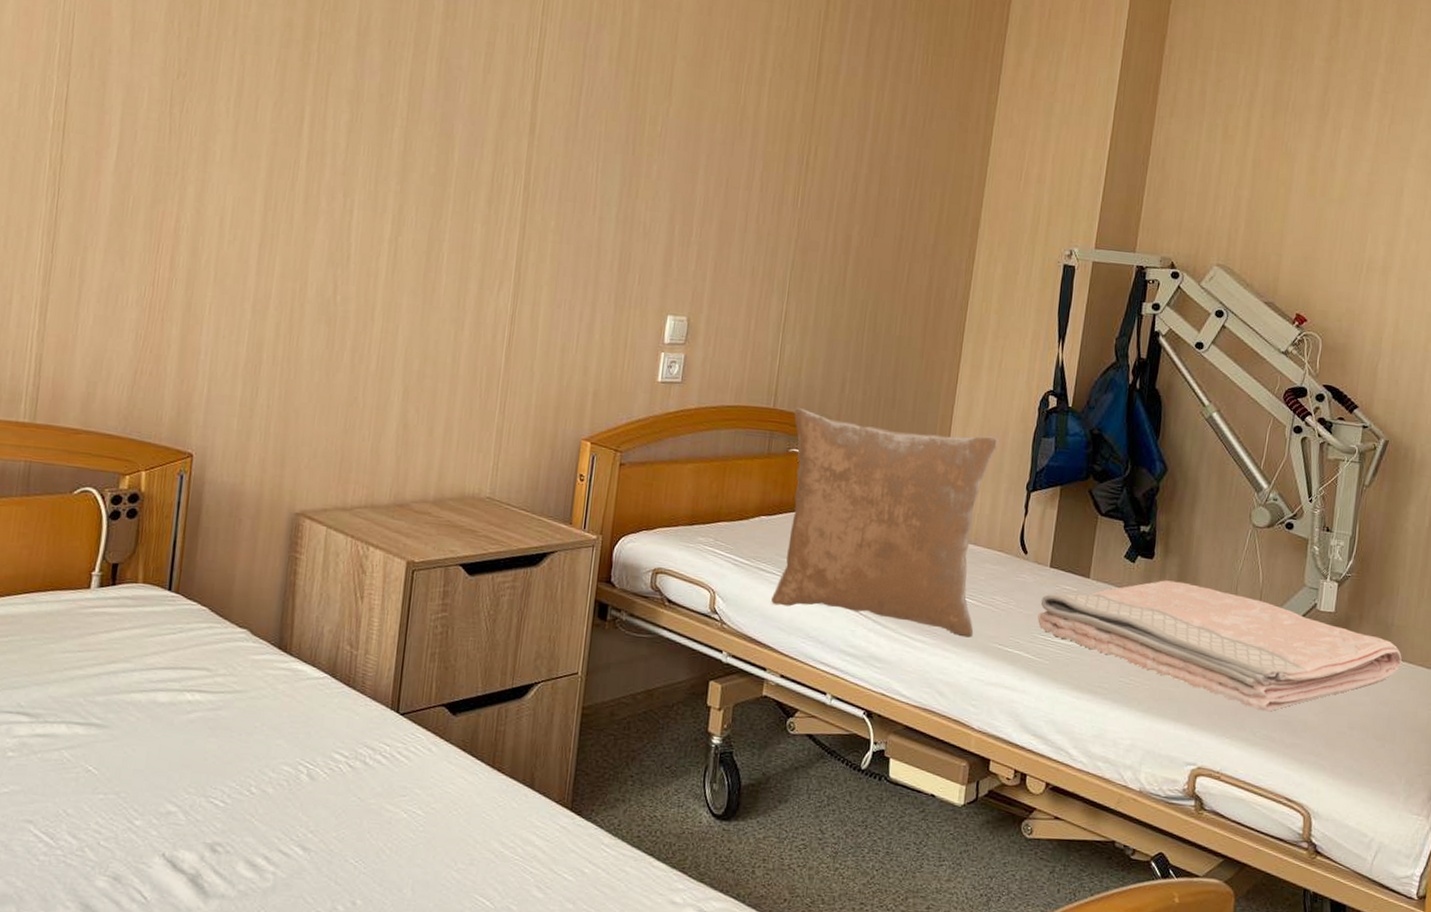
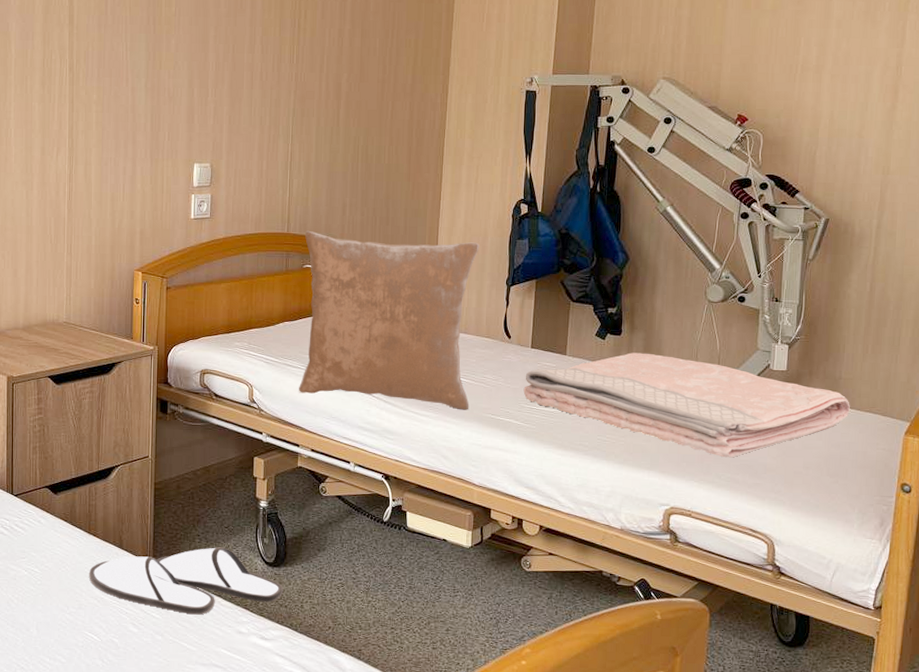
slippers: none [487,792,733,878] -> present [89,547,284,615]

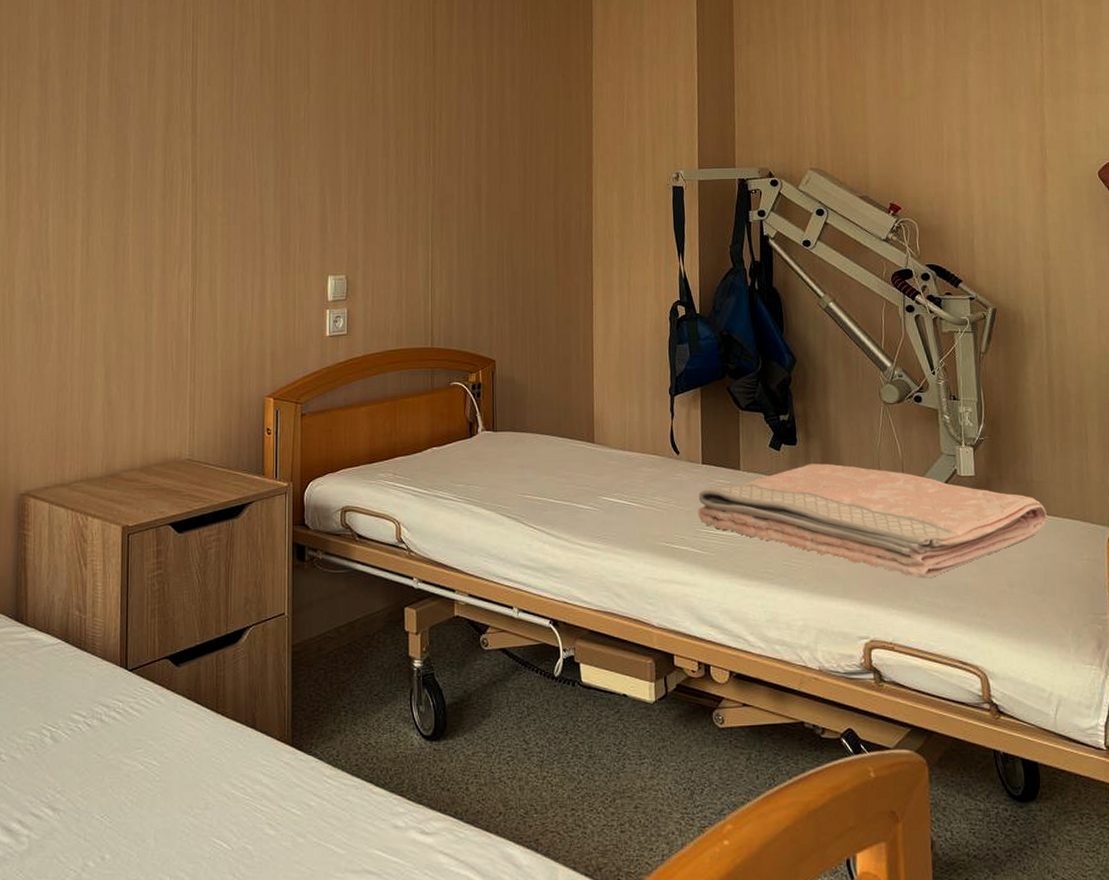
slippers: present [89,547,284,615] -> none [217,720,445,808]
pillow: present [299,230,479,410] -> none [451,344,641,539]

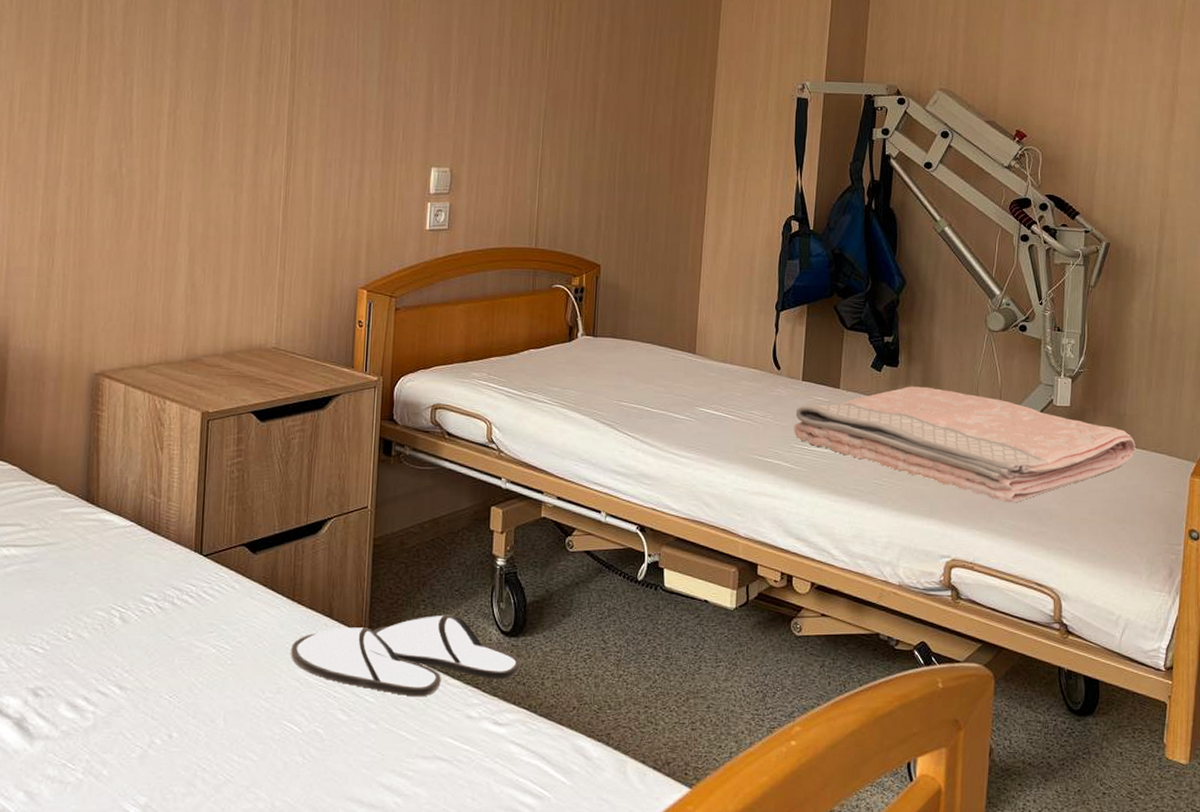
slippers: none [217,720,445,808] -> present [291,614,522,697]

